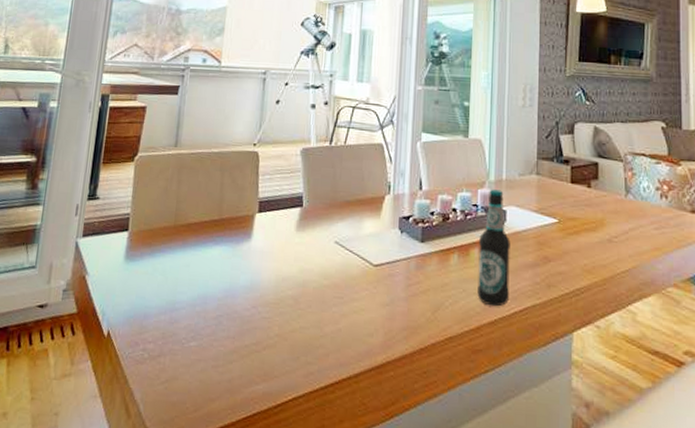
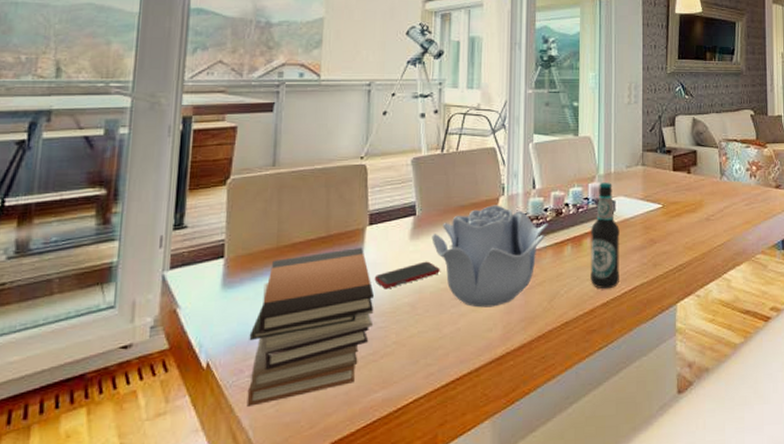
book stack: none [139,233,261,380] -> present [246,247,375,406]
cell phone: none [261,254,324,279] -> present [374,261,440,288]
decorative bowl: none [317,203,434,311] -> present [431,205,548,308]

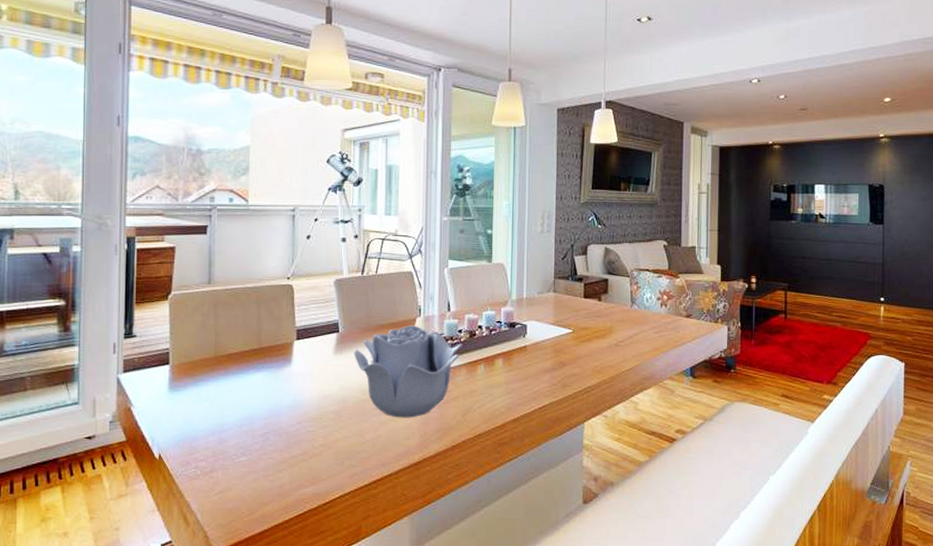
book stack: present [246,247,375,406] -> none [194,359,303,493]
cell phone: present [374,261,440,288] -> none [302,374,362,397]
bottle: present [590,182,620,290] -> none [502,307,531,407]

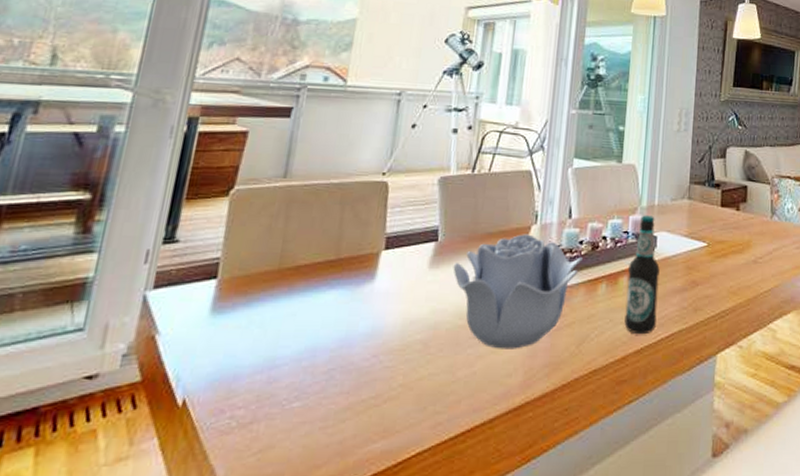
bottle: none [502,307,531,407] -> present [624,215,660,335]

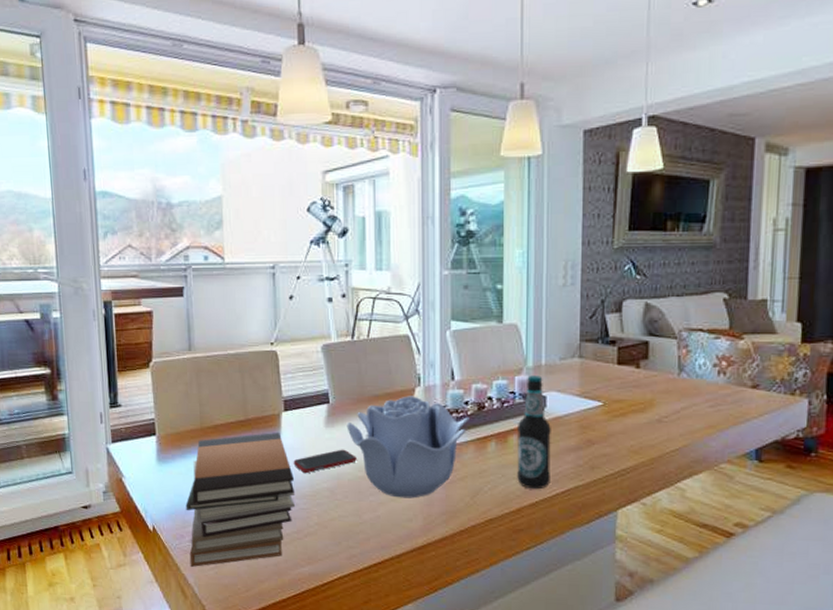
book stack: none [223,273,384,453] -> present [185,432,296,567]
cell phone: none [385,293,459,322] -> present [293,449,357,473]

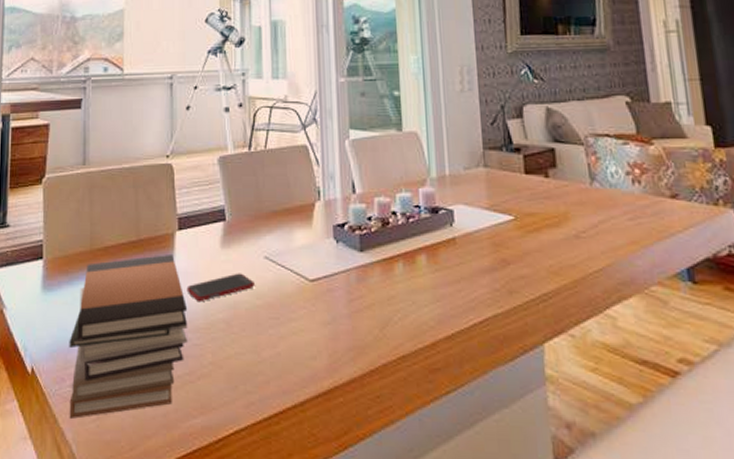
decorative bowl: present [346,396,469,499] -> none [244,211,374,331]
bottle: present [517,375,551,490] -> none [425,187,466,319]

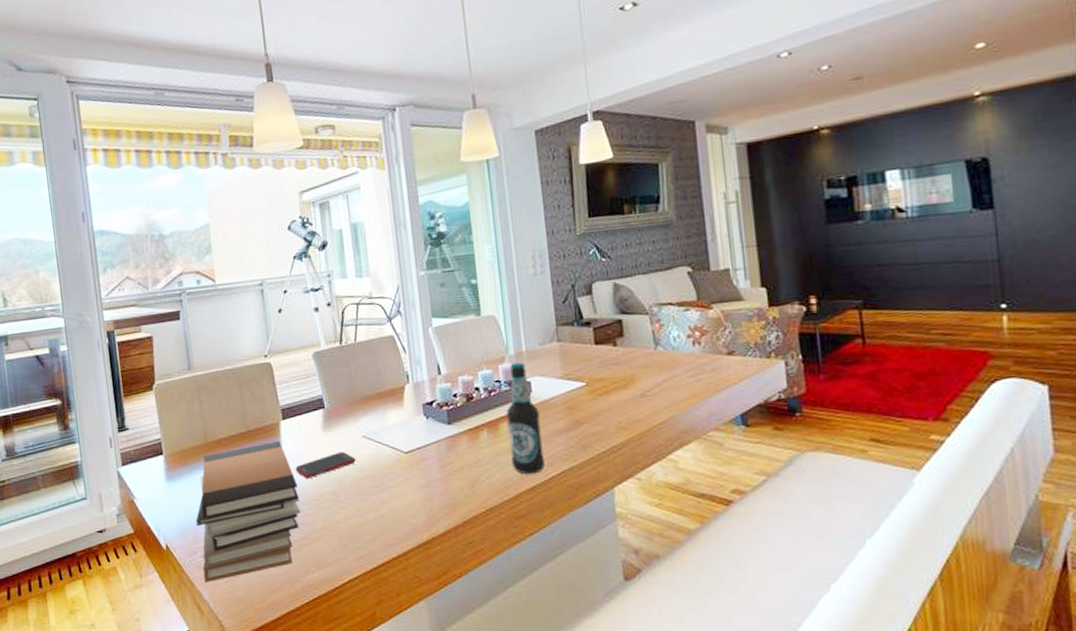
bottle: none [425,187,466,319] -> present [506,362,545,475]

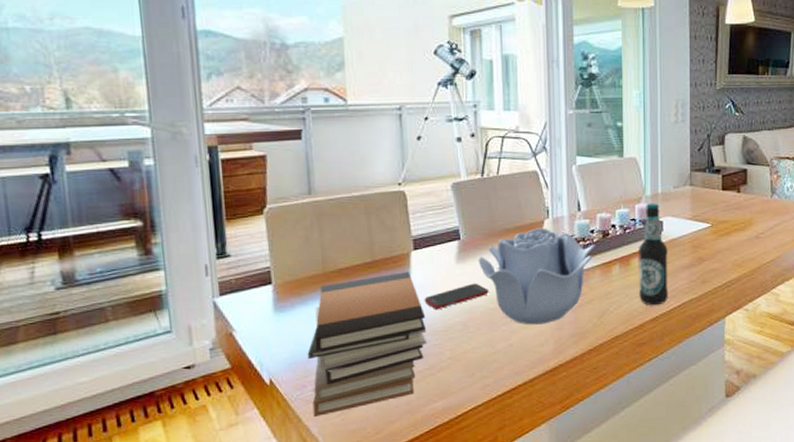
decorative bowl: none [343,393,460,495] -> present [478,227,595,325]

